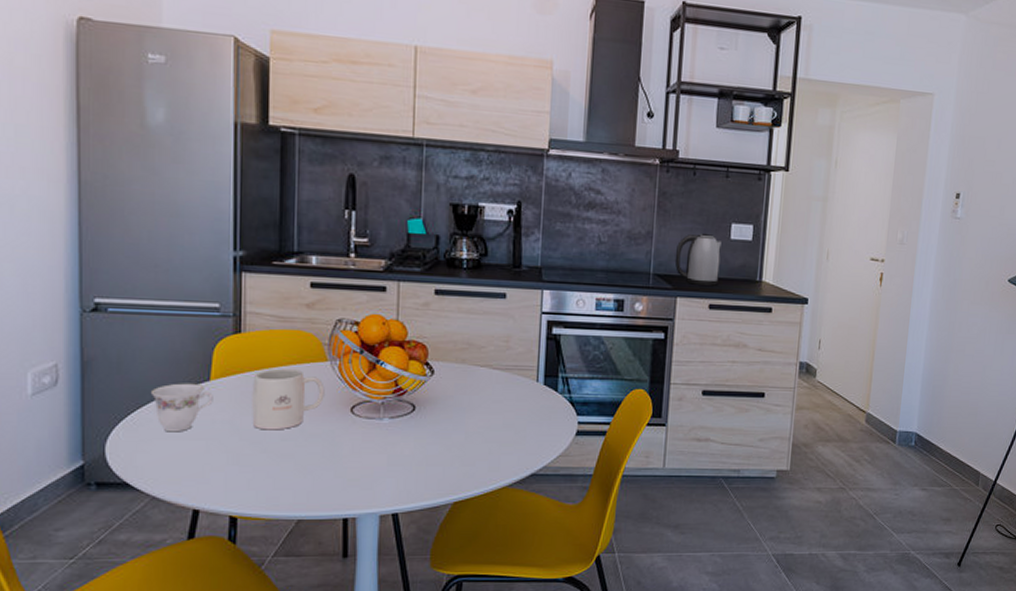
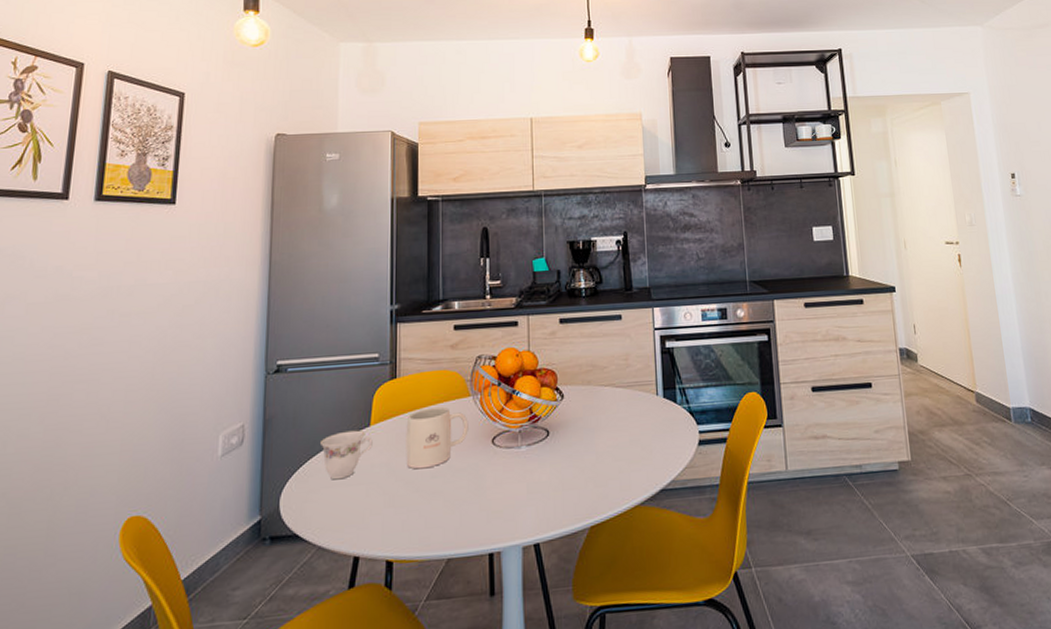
kettle: present [674,232,722,286] -> none [766,238,809,287]

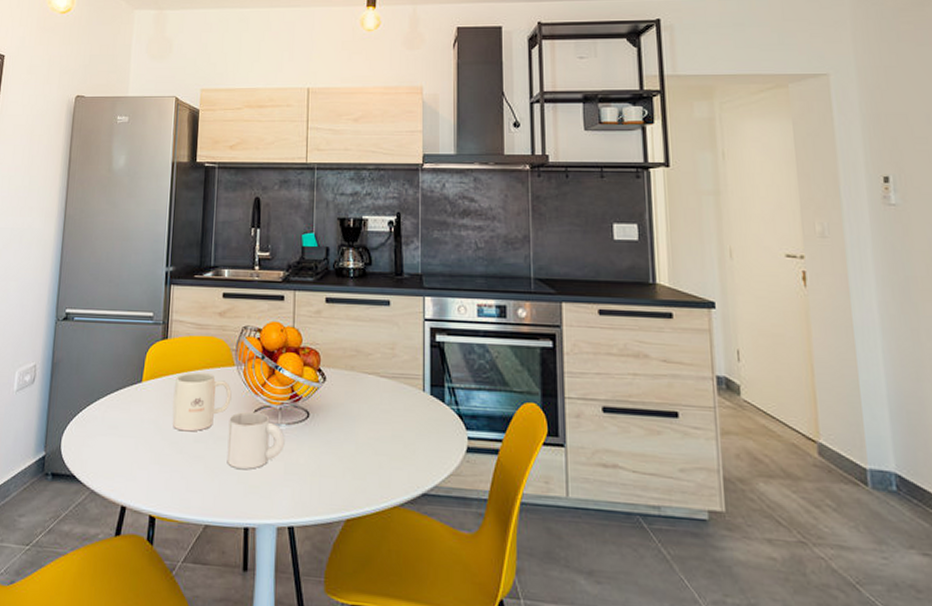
teacup: present [319,430,373,480] -> none [97,383,144,430]
mug: none [467,437,526,498] -> present [227,411,285,470]

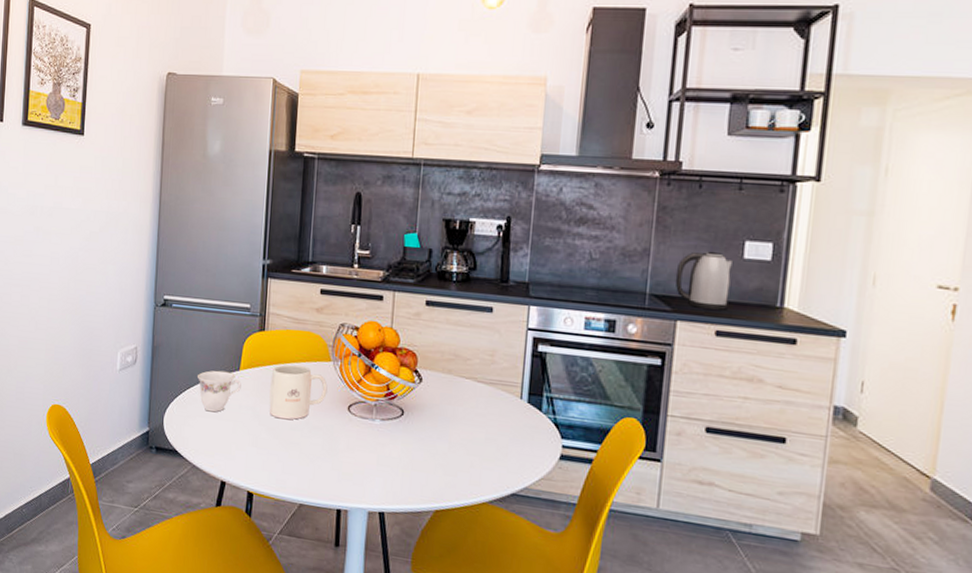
teacup: none [97,383,144,430] -> present [196,370,241,413]
mug: present [227,411,285,470] -> none [321,405,379,459]
kettle: none [555,234,606,289] -> present [675,250,732,310]

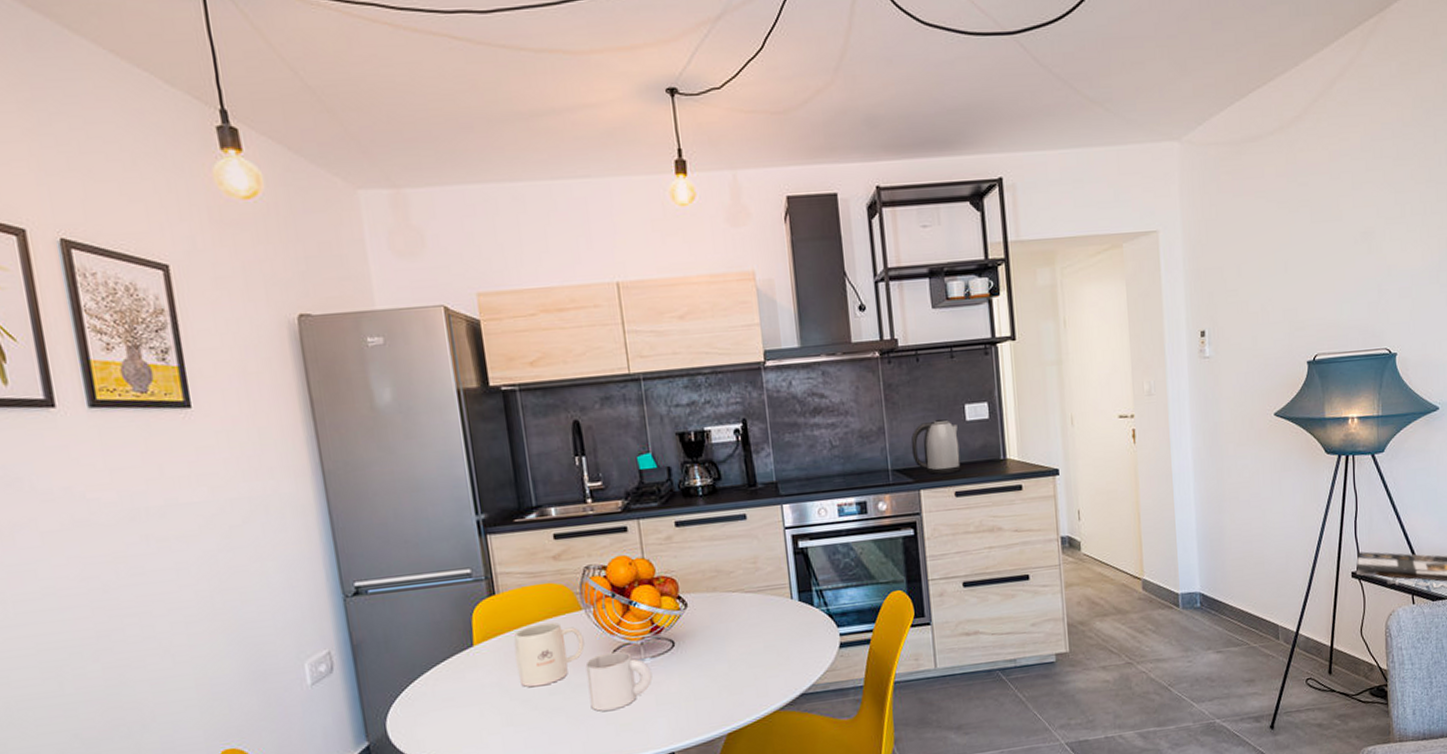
teacup: present [196,370,241,413] -> none [419,650,480,703]
mug: none [321,405,379,459] -> present [585,650,653,712]

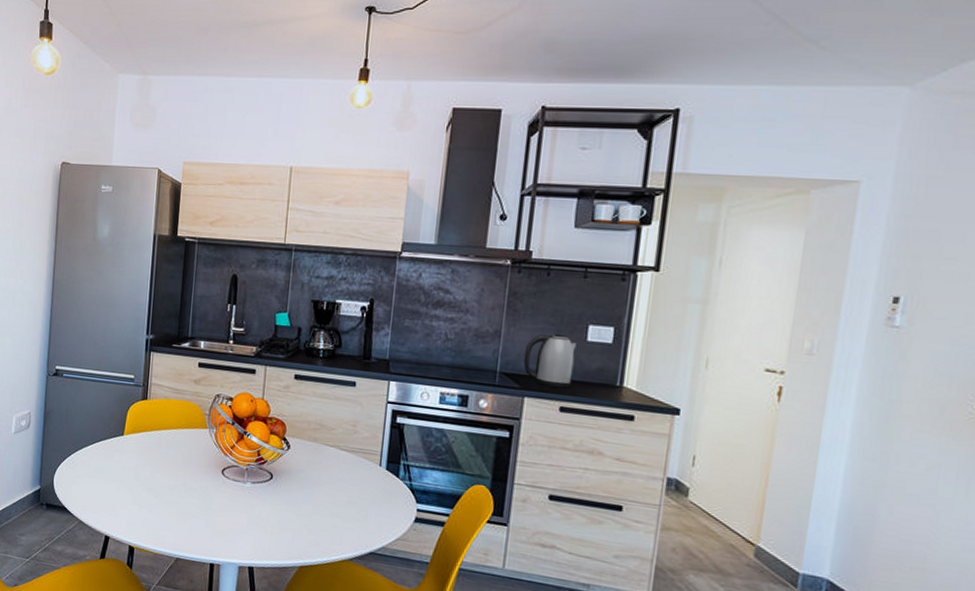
mug: present [514,622,585,688] -> none [150,430,204,482]
mug: present [585,650,653,712] -> none [197,468,250,518]

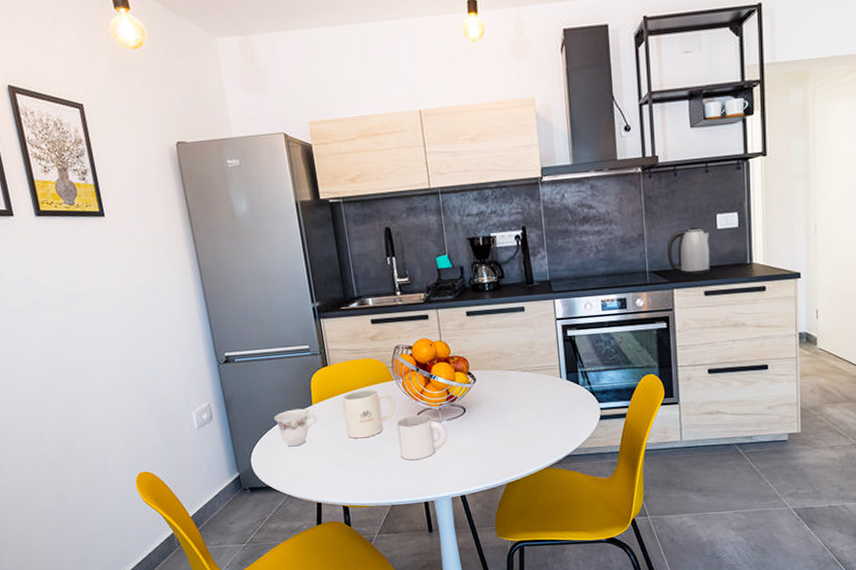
teacup: none [84,435,125,473] -> present [273,408,317,447]
mug: none [150,430,204,482] -> present [342,389,396,439]
mug: none [197,468,250,518] -> present [396,414,448,461]

